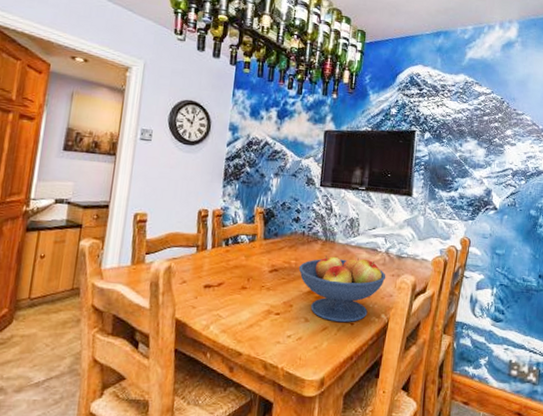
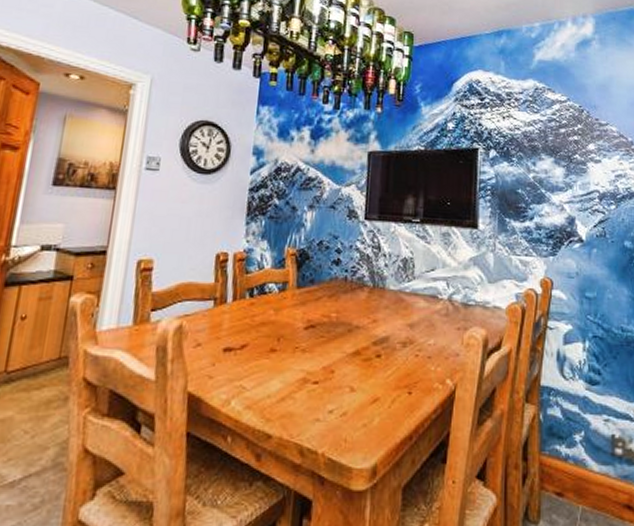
fruit bowl: present [298,254,386,323] -> none [340,304,450,392]

